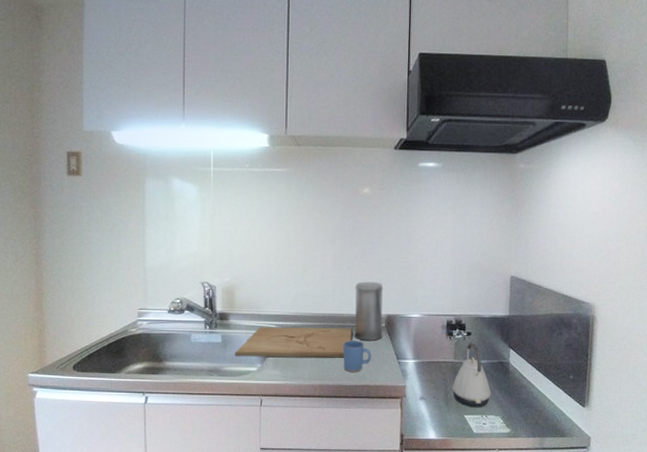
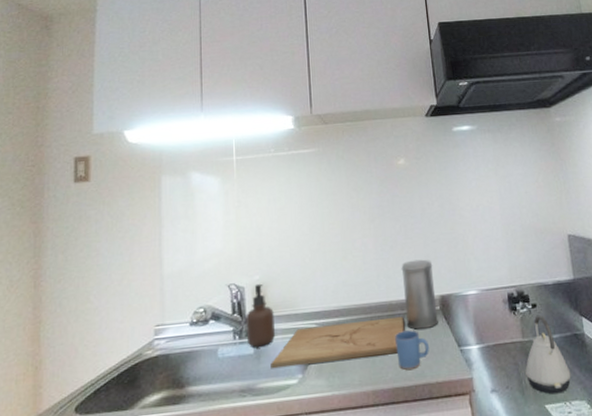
soap dispenser: none [216,285,240,337] -> present [246,283,275,347]

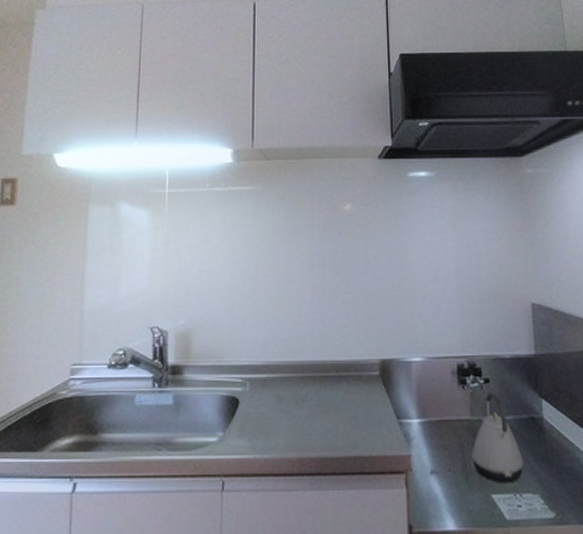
soap dispenser: present [246,283,275,347] -> none [166,329,197,398]
cutting board: present [270,316,405,369] -> none [190,379,339,423]
mug: present [395,330,429,370] -> none [327,395,364,438]
canister: present [401,259,438,330] -> none [339,317,376,395]

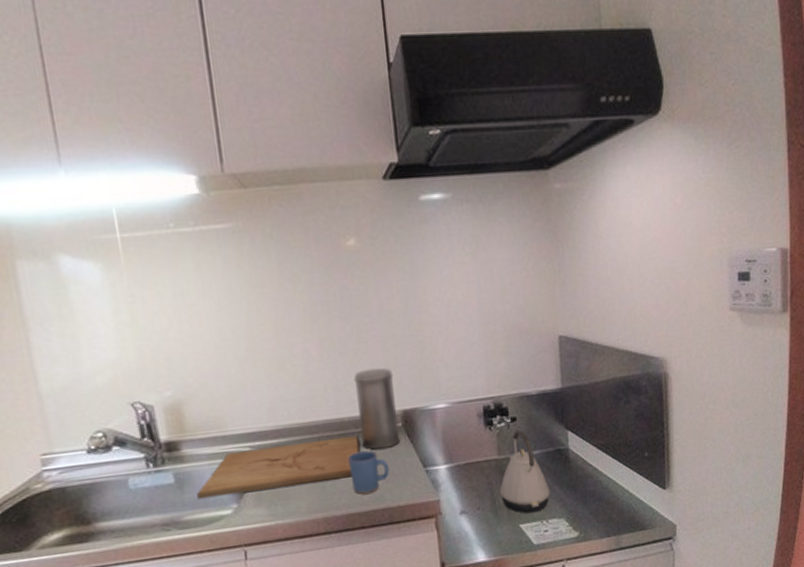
cutting board: none [190,379,339,423] -> present [197,435,360,500]
mug: none [327,395,364,438] -> present [348,450,390,494]
canister: none [339,317,376,395] -> present [354,368,400,450]

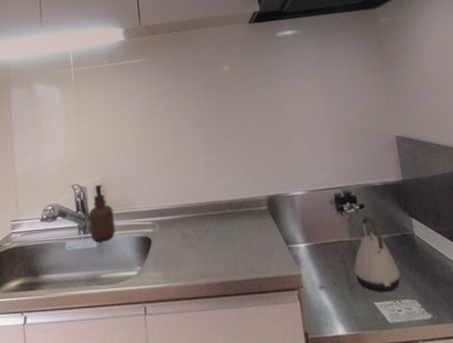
soap dispenser: none [159,401,200,476] -> present [88,184,115,242]
cutting board: present [197,435,360,500] -> none [112,215,235,262]
mug: present [348,450,390,494] -> none [225,228,258,265]
canister: present [354,368,400,450] -> none [229,161,266,228]

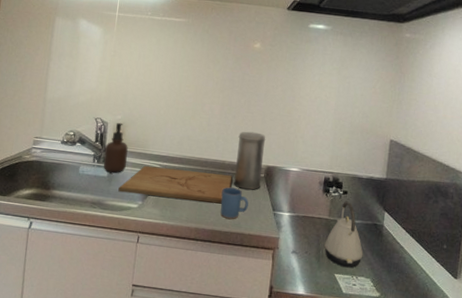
cutting board: none [112,215,235,262] -> present [118,165,233,204]
mug: none [225,228,258,265] -> present [220,187,249,219]
canister: none [229,161,266,228] -> present [234,131,266,190]

